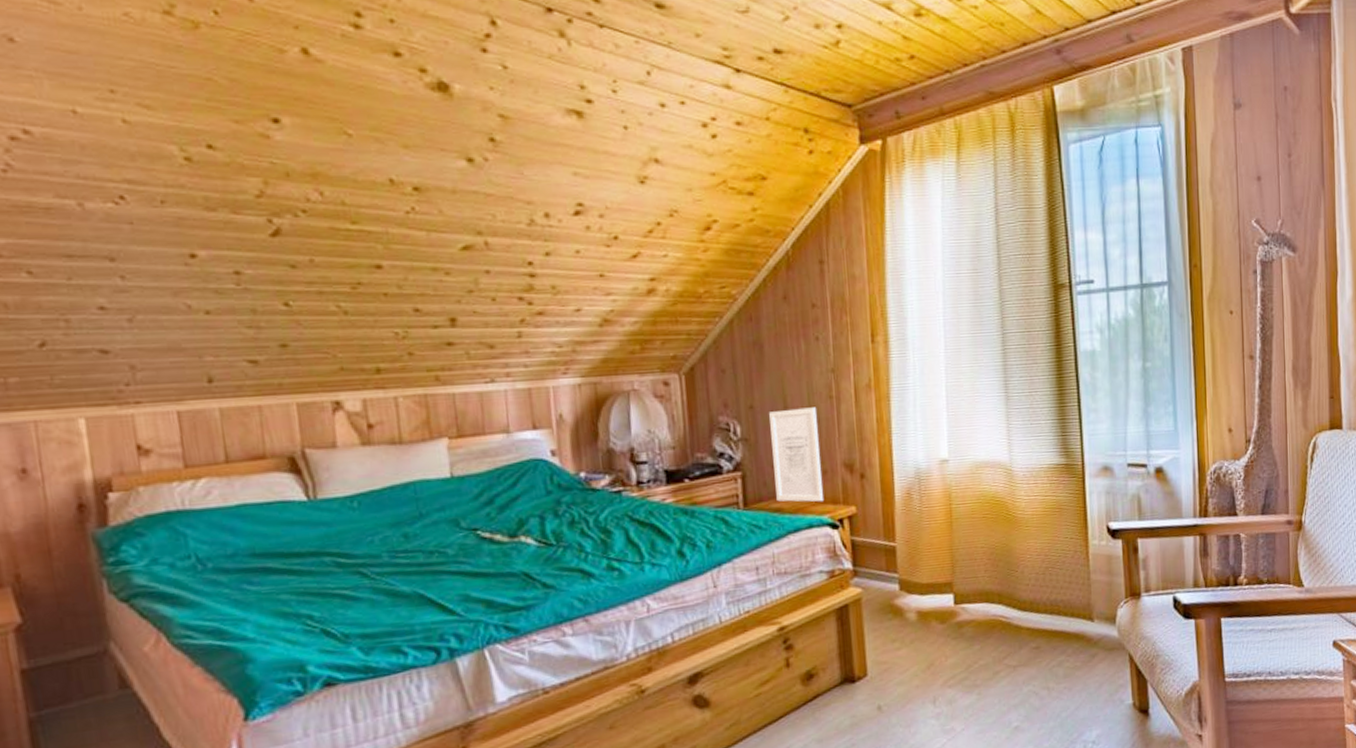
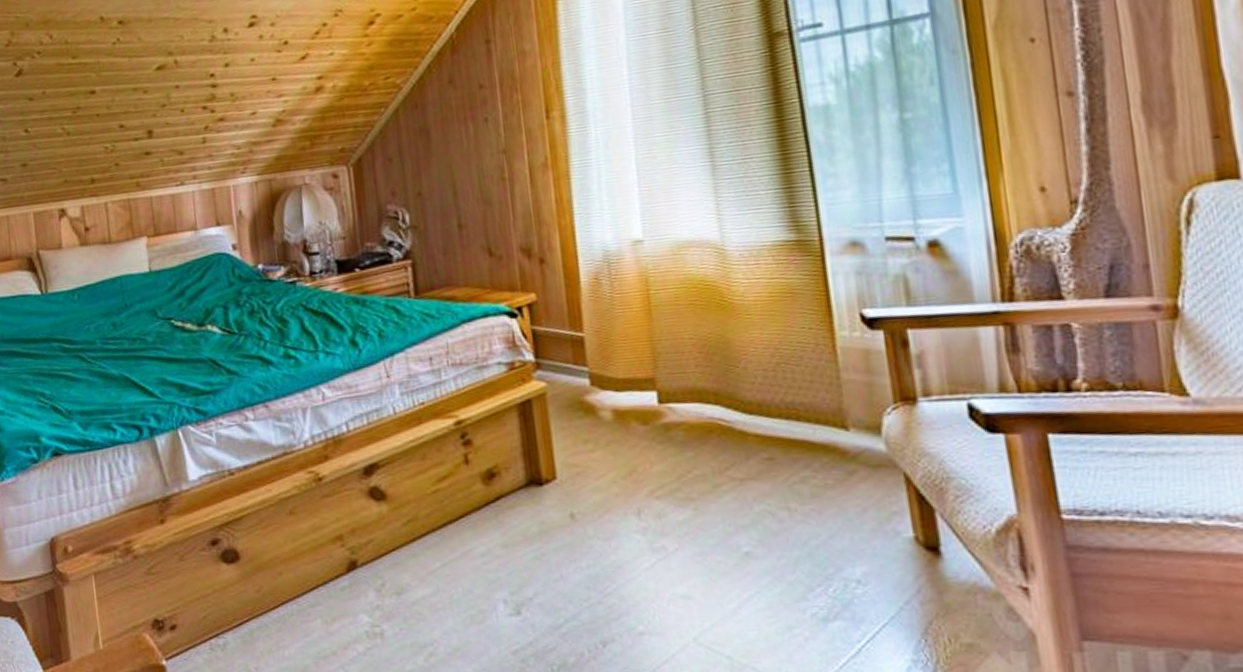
wall art: present [769,407,823,502] -> none [438,190,499,290]

